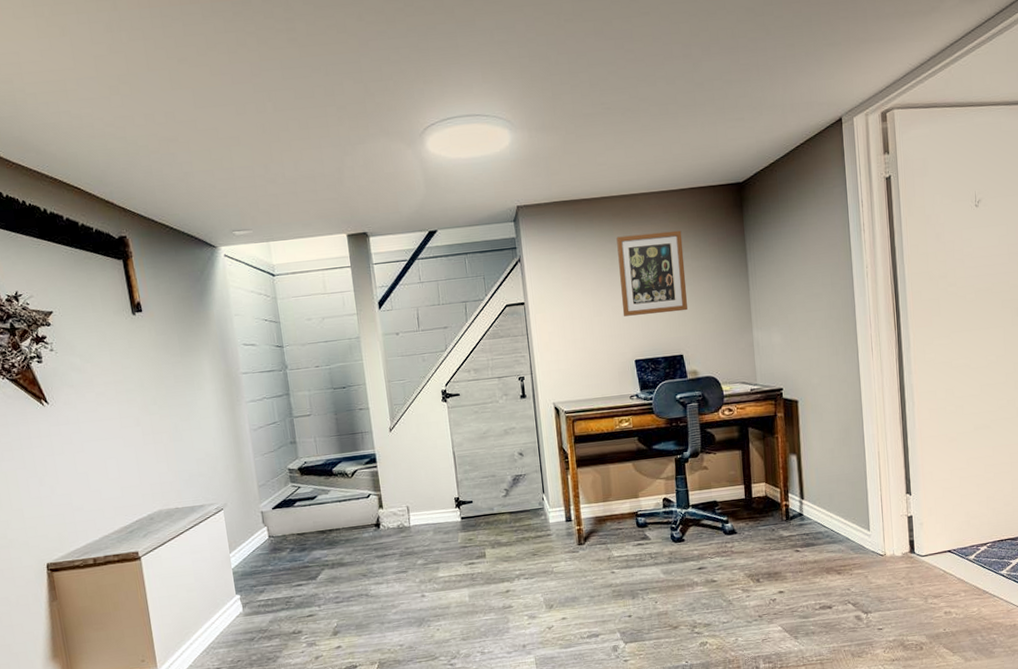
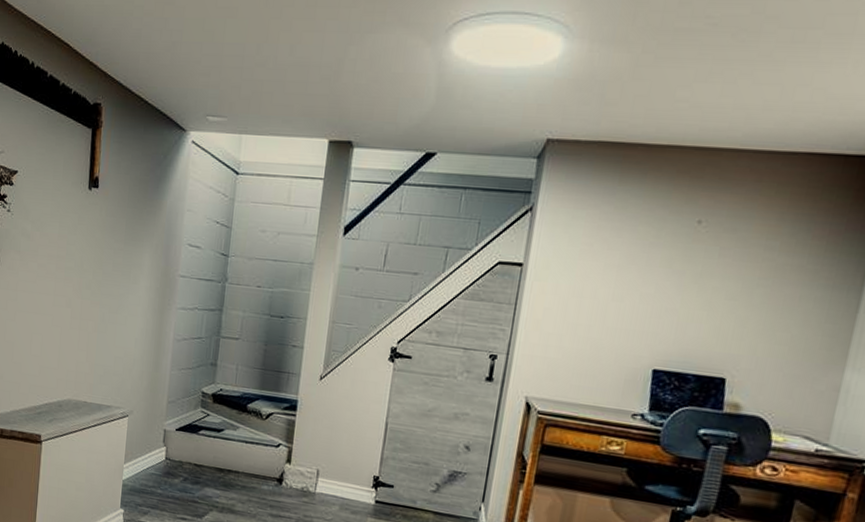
wall art: present [616,230,688,317] -> none [653,202,775,321]

